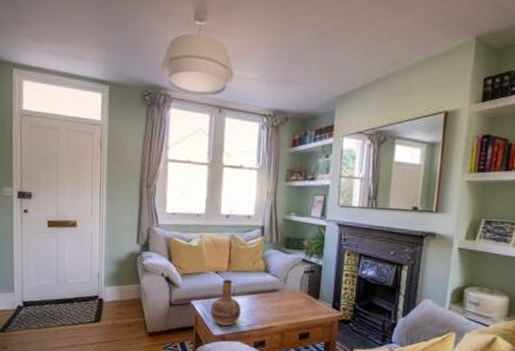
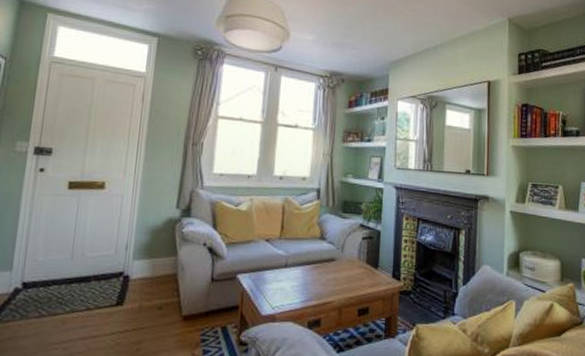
vase: present [211,280,241,326] -> none [259,249,294,303]

